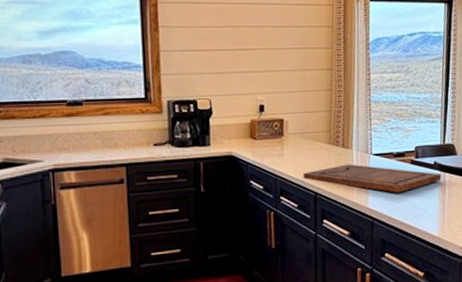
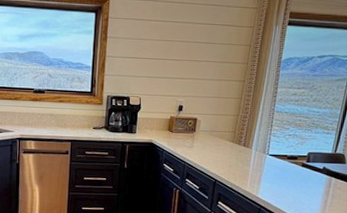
cutting board: present [303,164,442,193] -> none [207,160,328,189]

